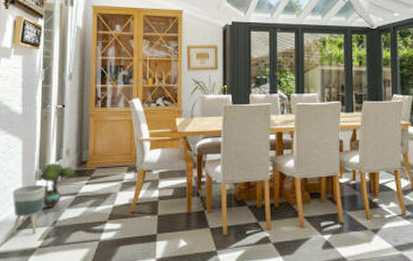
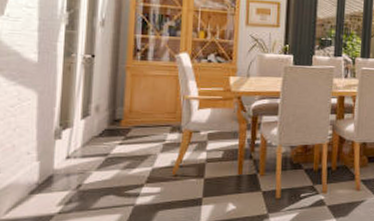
planter: present [12,184,46,234] -> none [22,143,68,199]
decorative tree: present [39,163,75,209] -> none [59,120,106,171]

